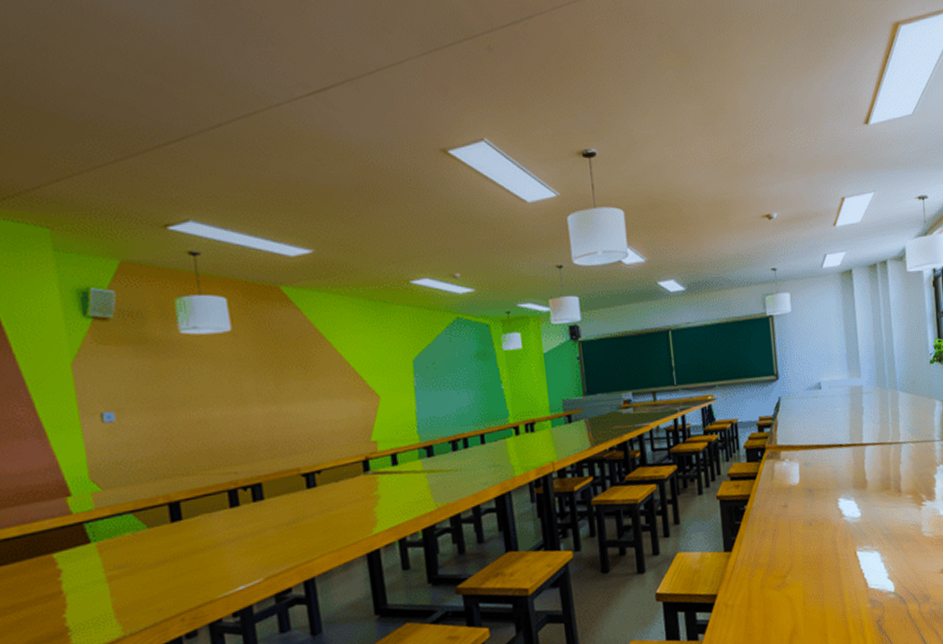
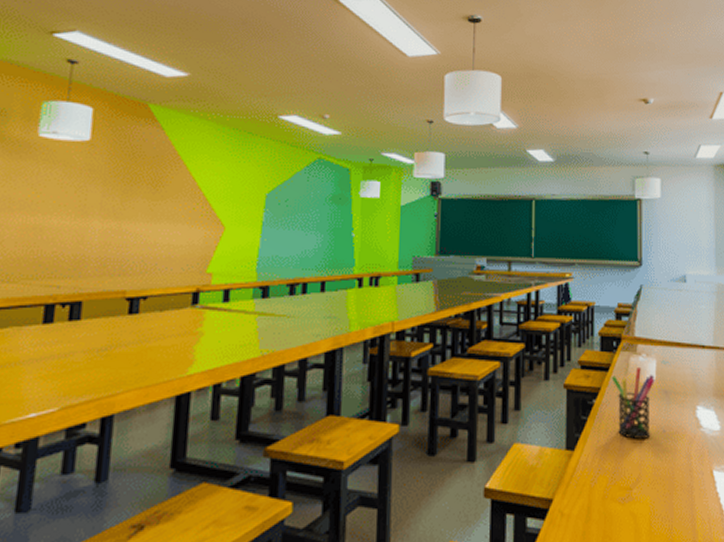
pen holder: none [759,471,800,535] -> present [611,366,656,439]

